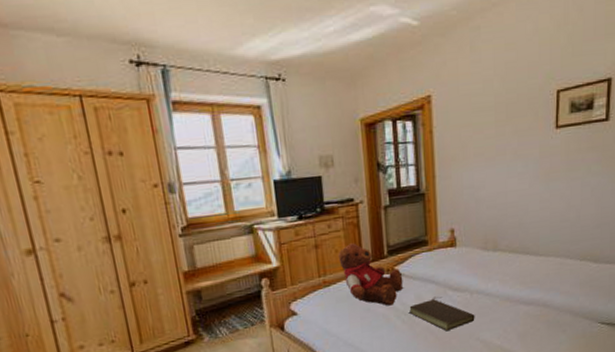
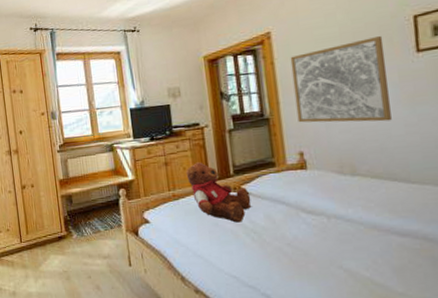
book: present [409,296,475,332] -> none [259,217,336,255]
wall art: none [448,109,531,199] -> present [290,36,392,123]

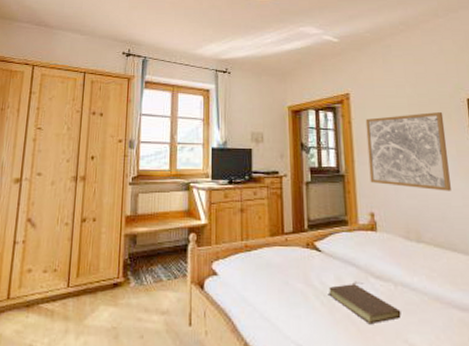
teddy bear: present [186,162,252,223] -> none [261,212,323,283]
book: none [259,217,336,255] -> present [329,281,402,325]

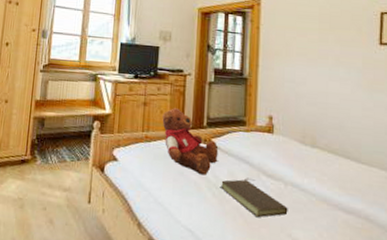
teddy bear: none [261,212,323,283] -> present [162,108,219,176]
wall art: present [365,112,451,191] -> none [272,23,354,102]

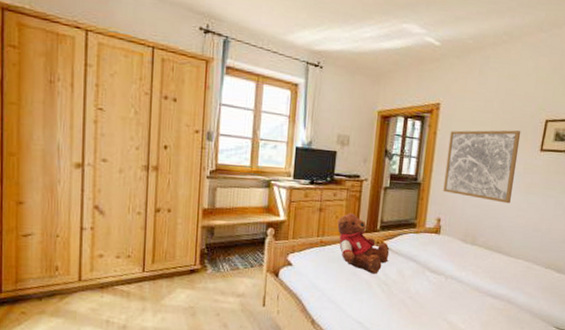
book: present [221,177,288,218] -> none [390,274,446,307]
wall art: none [272,23,354,102] -> present [443,130,521,204]

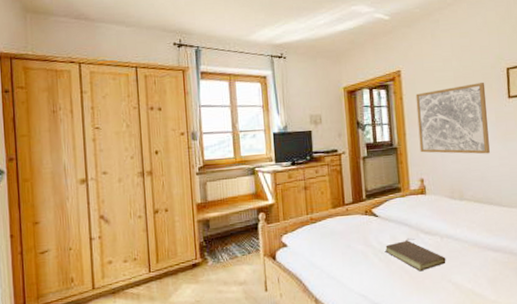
teddy bear: present [337,213,390,274] -> none [323,187,380,244]
book: none [390,274,446,307] -> present [385,238,446,272]

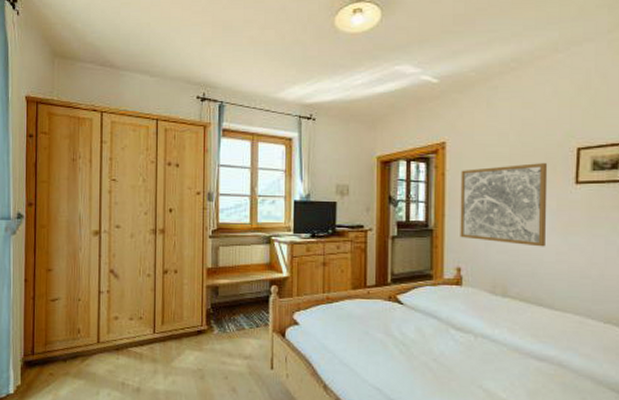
book: present [385,238,446,272] -> none [408,332,479,372]

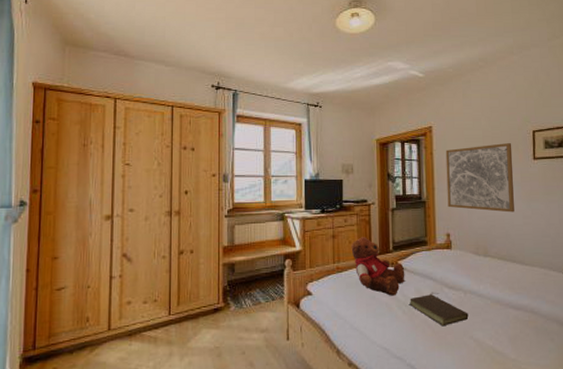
teddy bear: none [343,266,404,333] -> present [351,237,405,296]
book: none [408,332,479,372] -> present [410,292,469,327]

